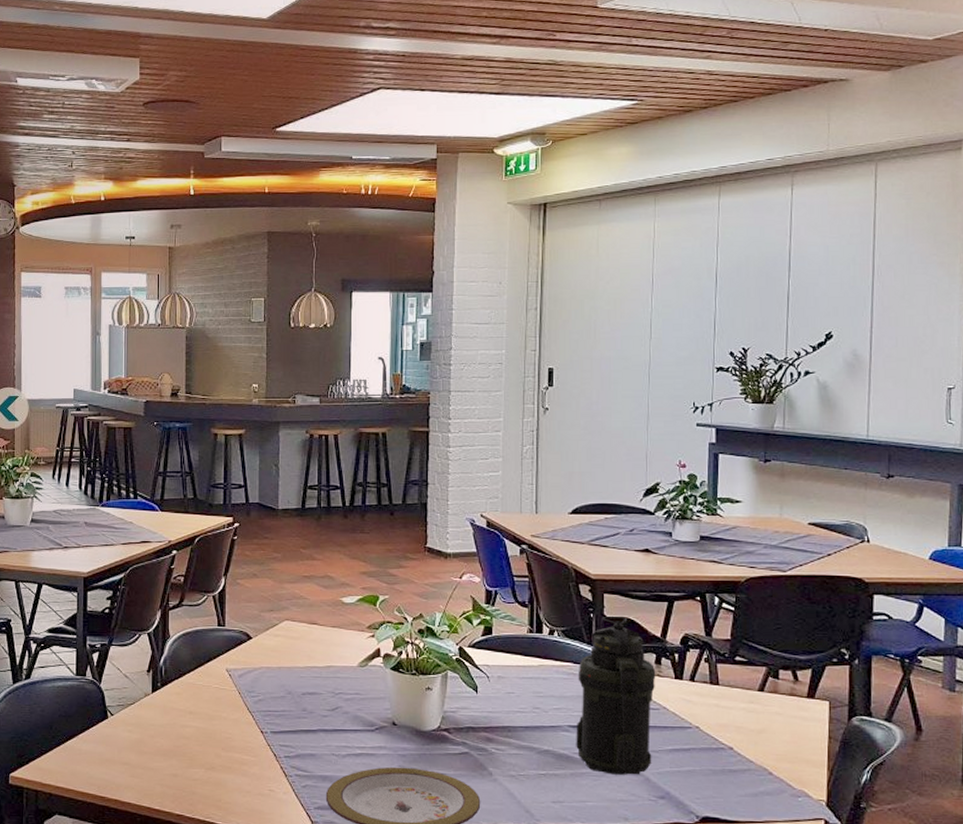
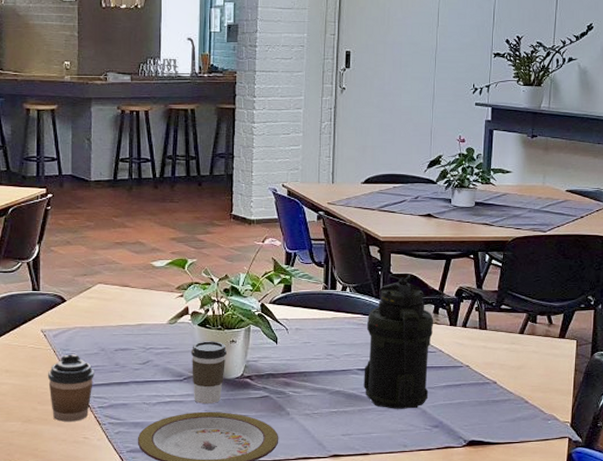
coffee cup: none [233,696,281,772] -> present [48,354,94,422]
coffee cup: none [383,687,422,759] -> present [190,341,226,405]

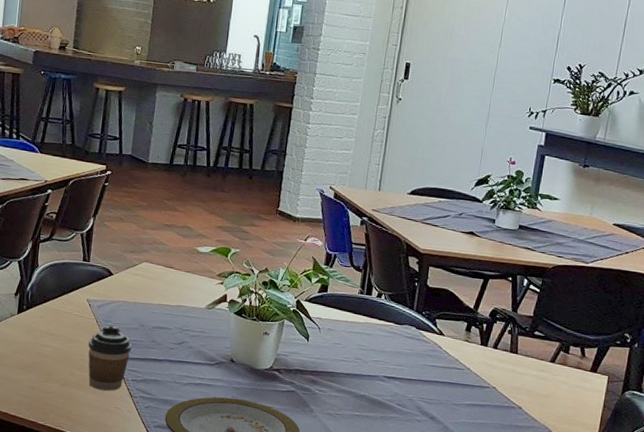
coffee cup: present [190,341,226,405] -> none [223,329,259,392]
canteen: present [364,274,434,409] -> none [388,286,466,423]

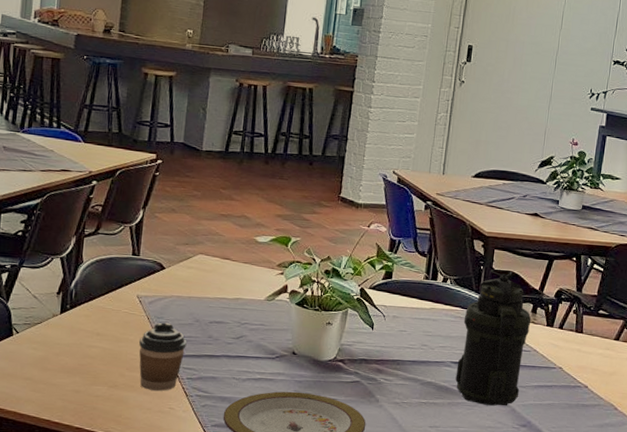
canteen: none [388,286,466,423] -> present [455,269,532,406]

